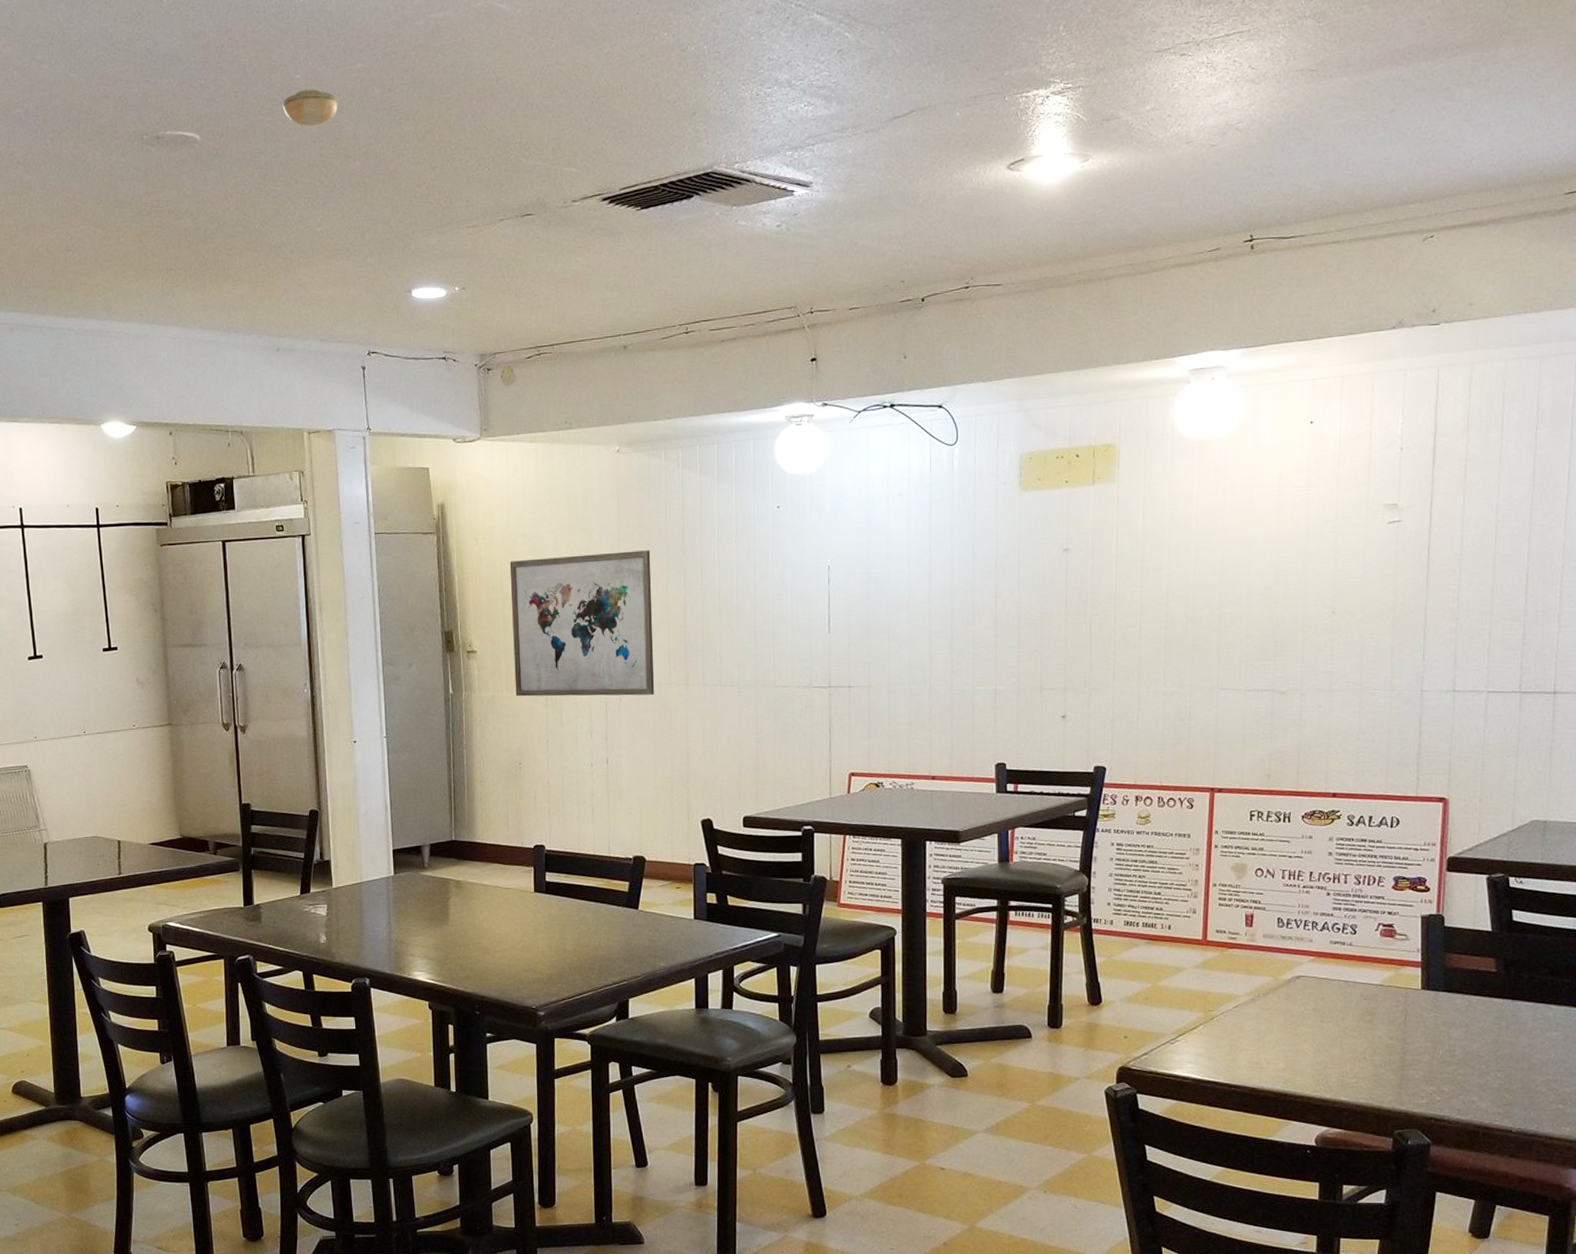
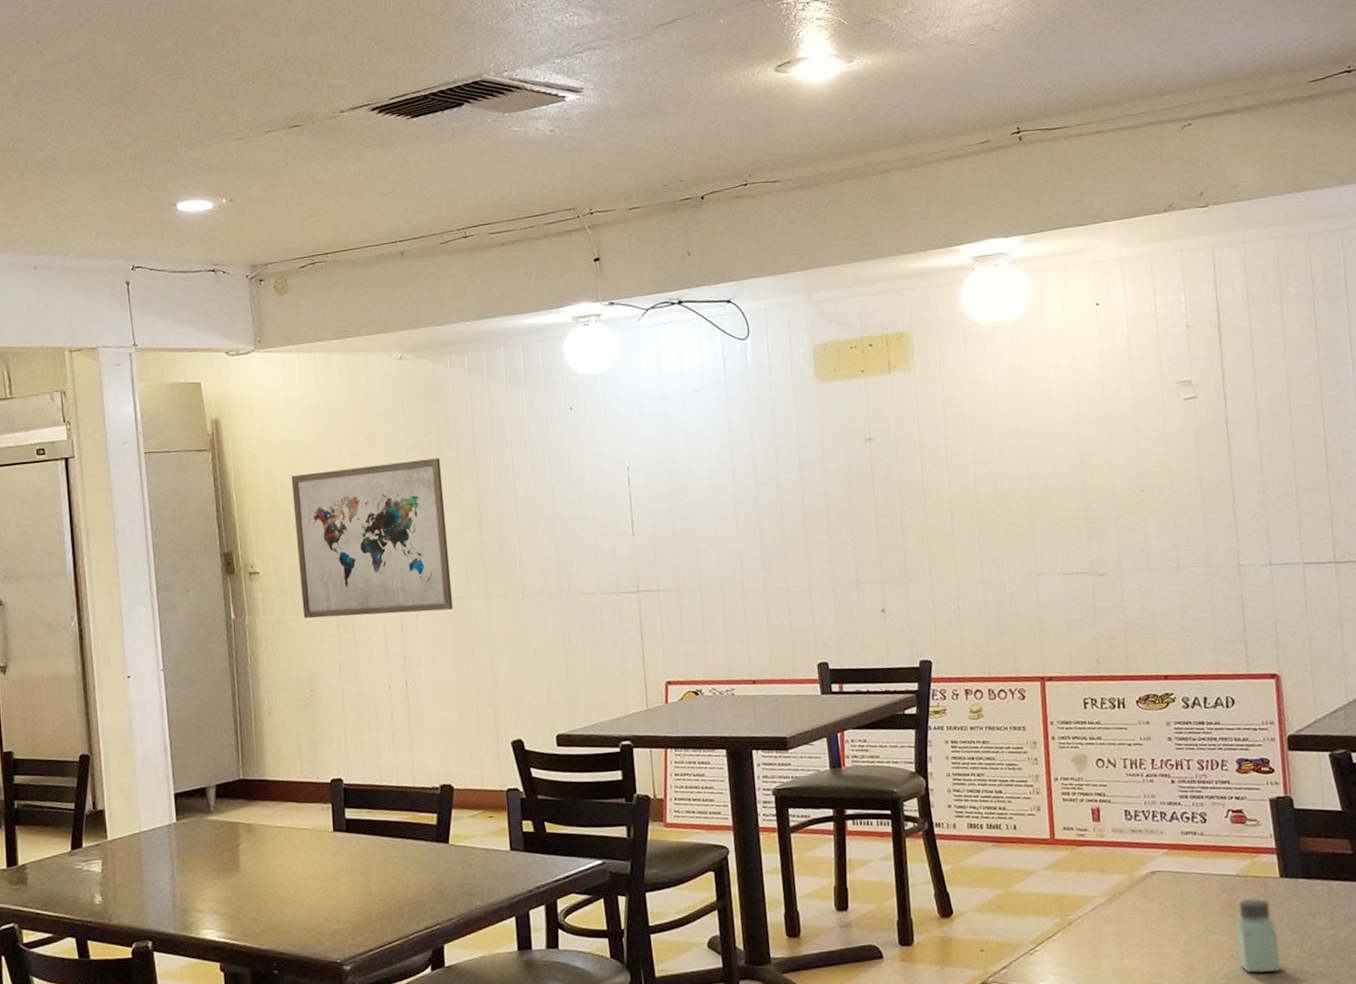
smoke detector: present [283,89,338,127] -> none [36,9,94,46]
saltshaker: none [1370,1007,1412,1076] -> present [1235,898,1281,974]

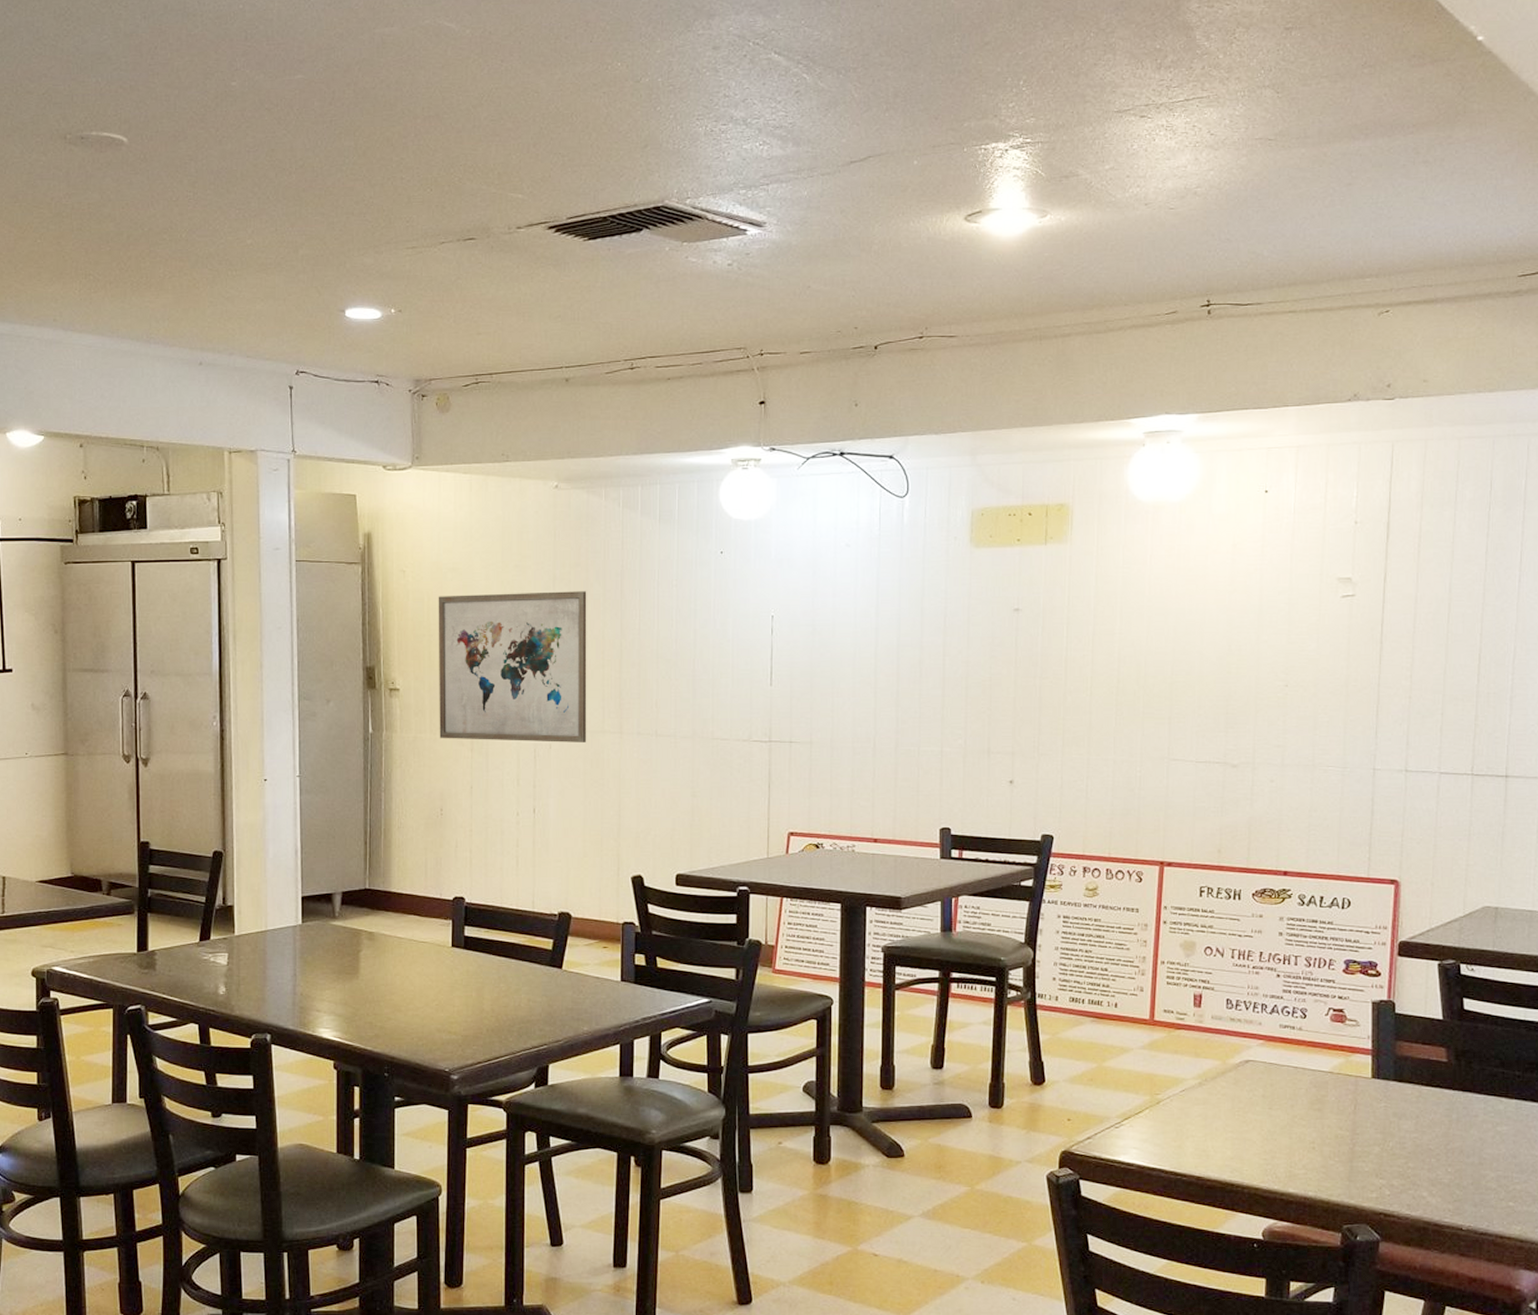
saltshaker: present [1235,898,1281,974] -> none [1319,1096,1362,1168]

